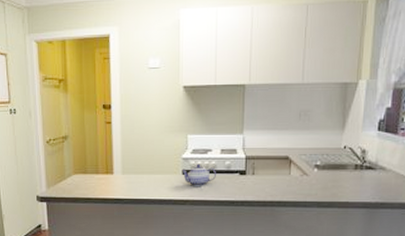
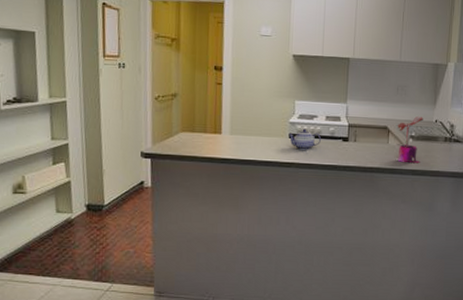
potted plant: none [299,142,330,195] -> present [396,115,423,164]

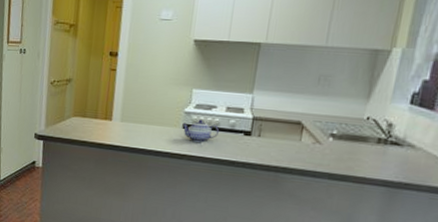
potted plant: present [396,115,423,164] -> none [309,111,351,167]

